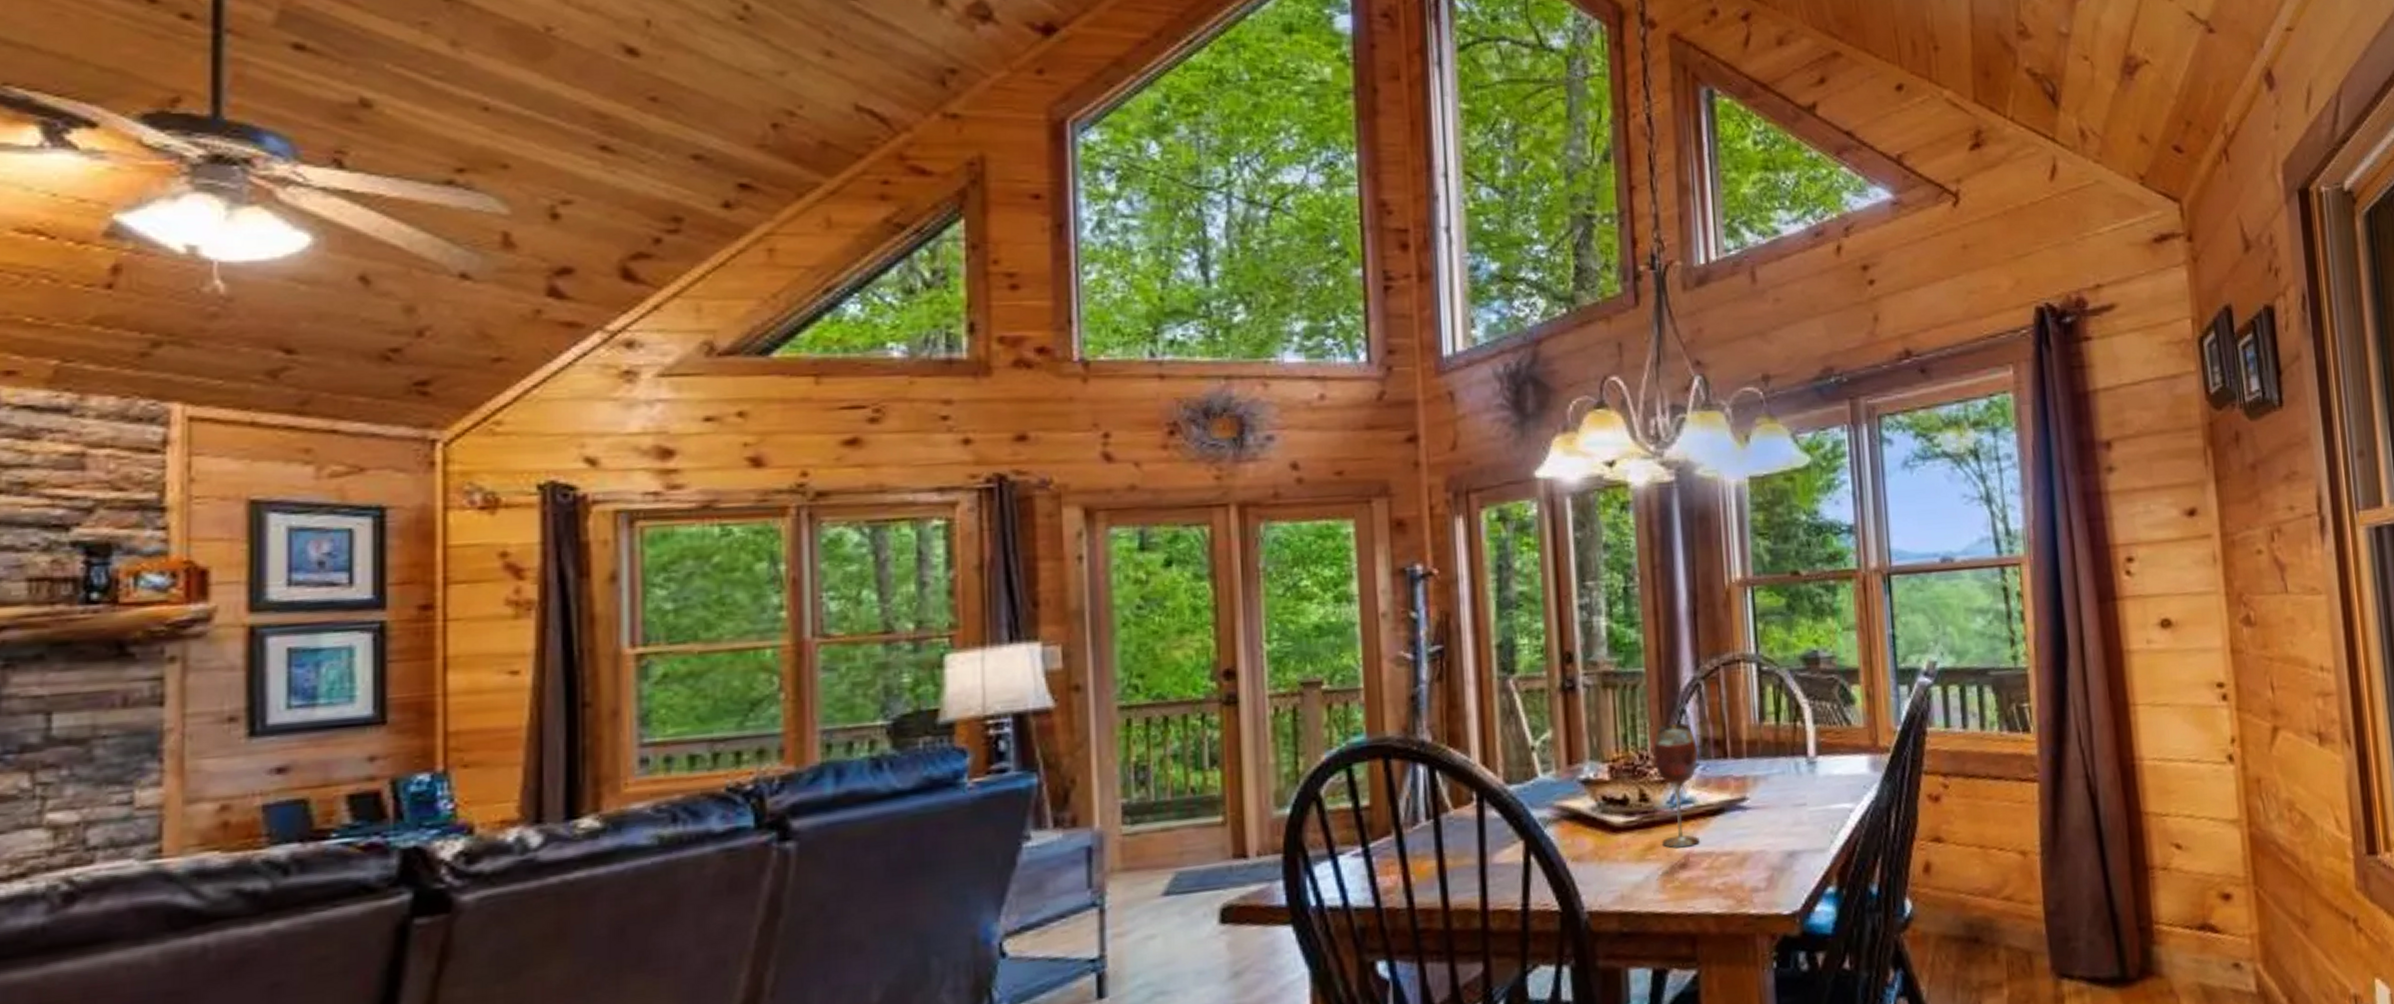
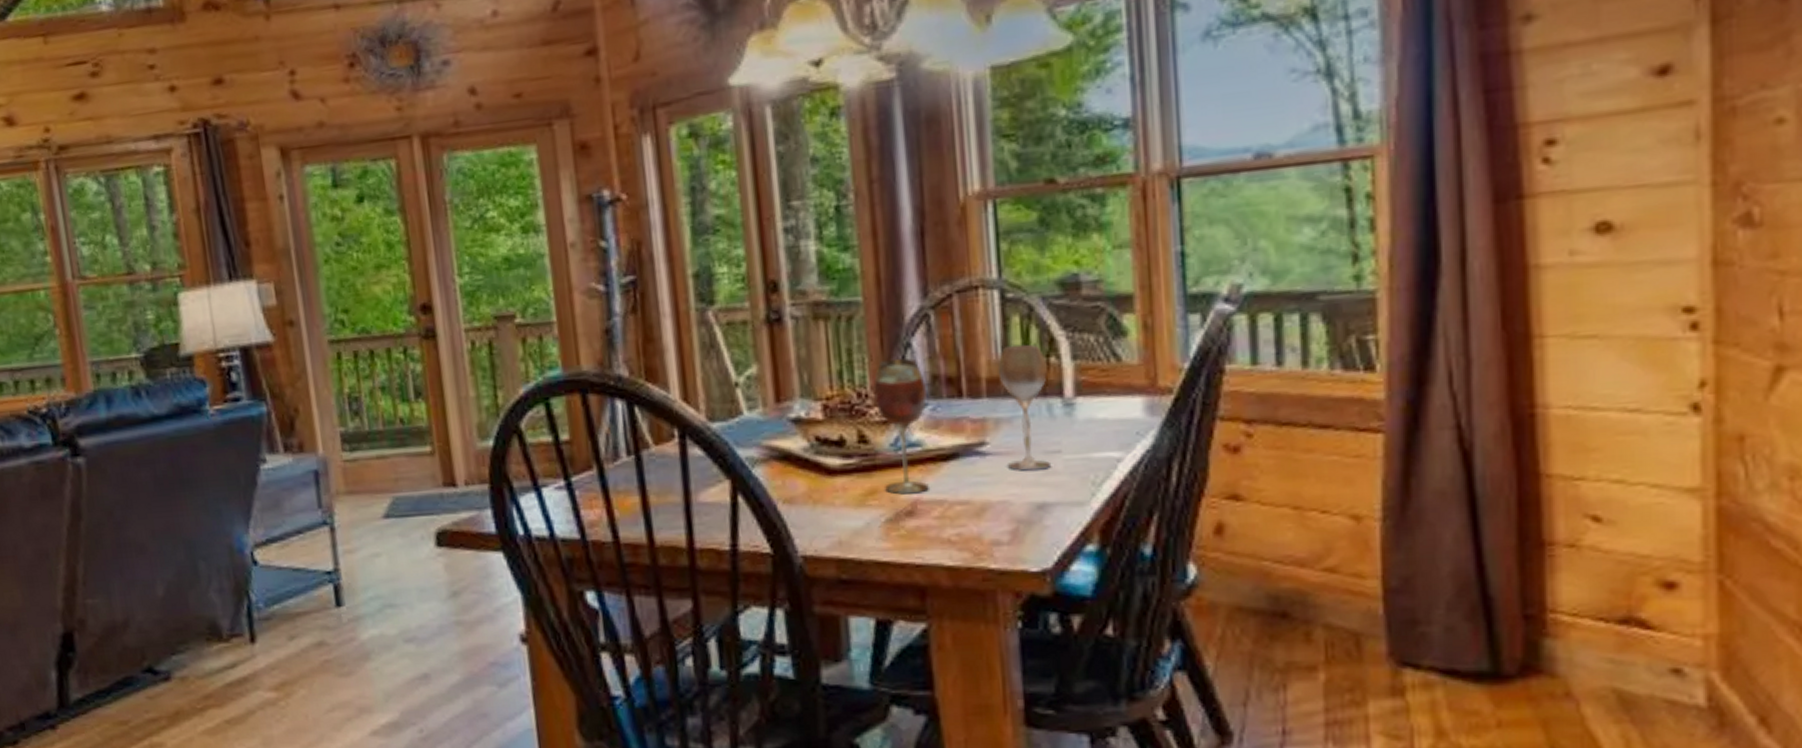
wineglass: none [1755,710,1799,823] -> present [997,344,1052,471]

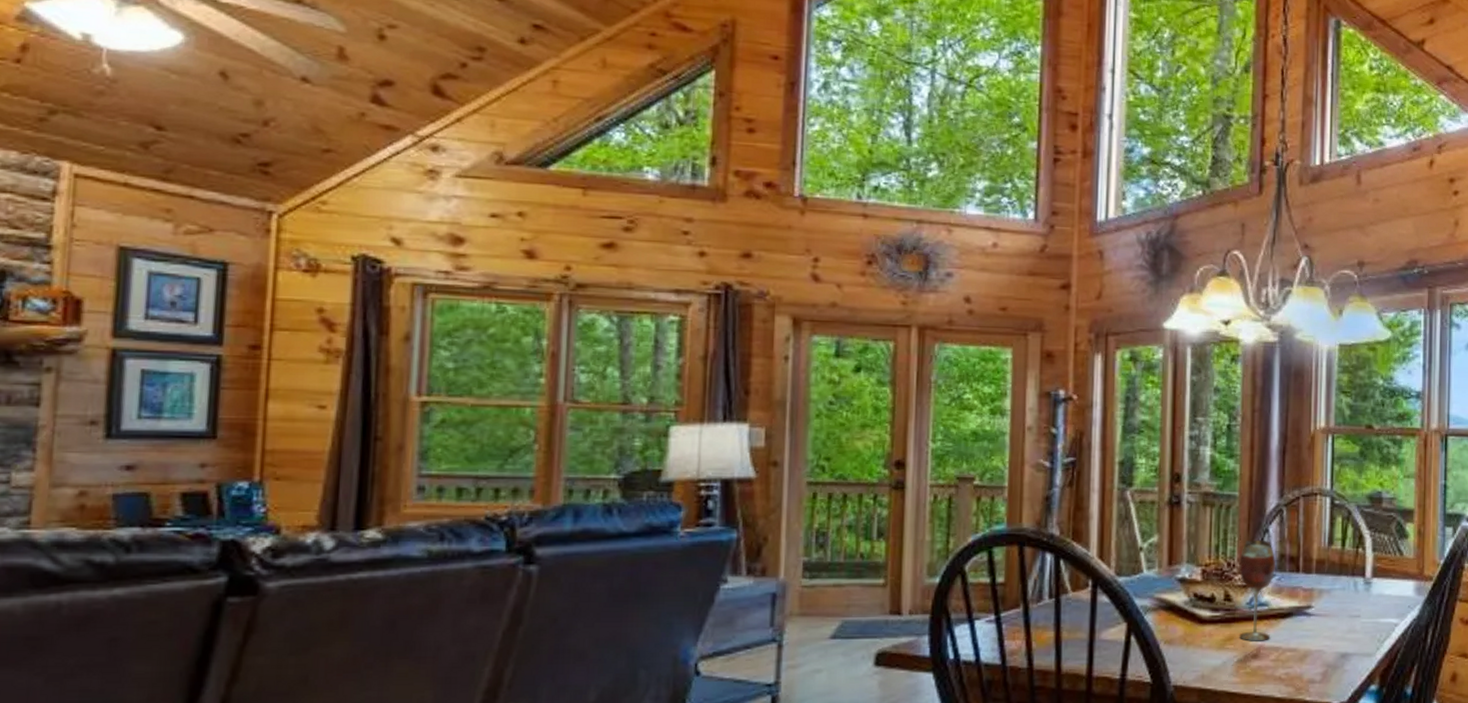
wineglass: present [997,344,1052,471] -> none [1324,537,1356,629]

